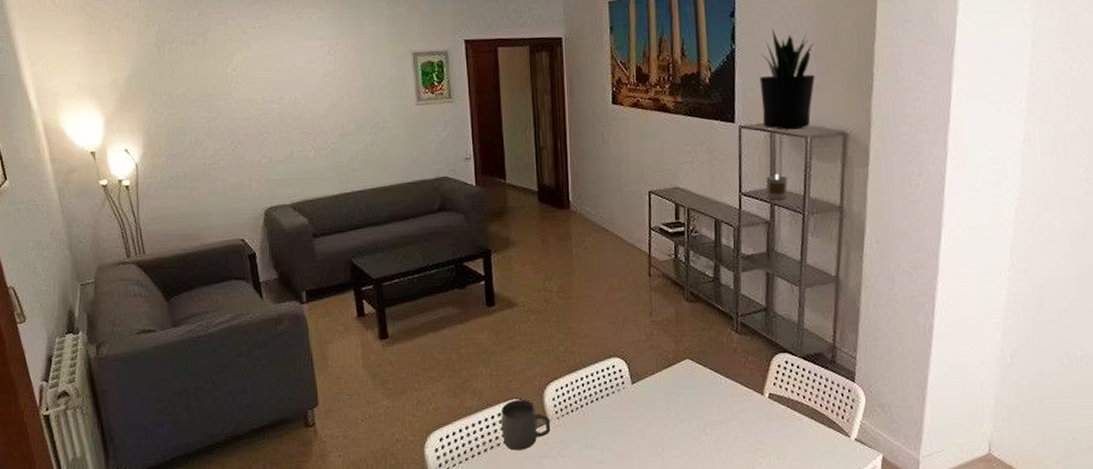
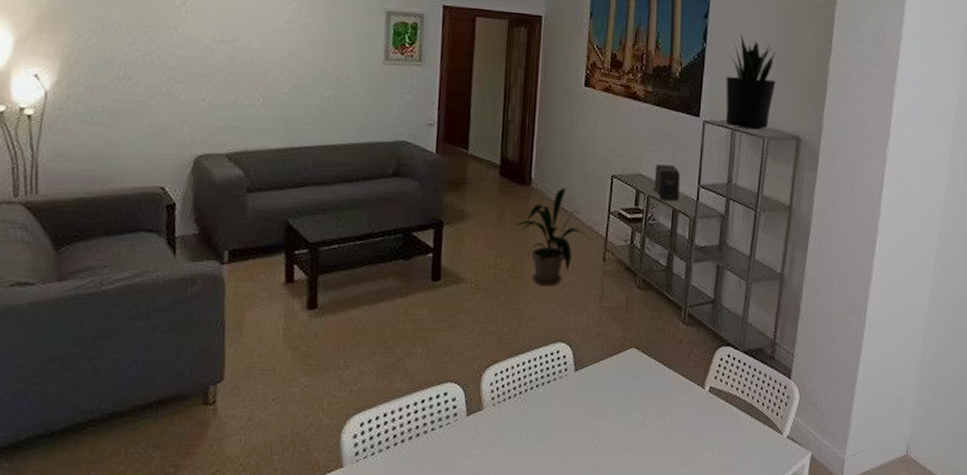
mug: present [501,399,551,451] -> none [431,382,486,439]
house plant: none [558,207,635,305] -> present [515,187,591,287]
books: none [692,175,721,212] -> present [654,164,680,201]
candle: present [766,173,788,200] -> none [724,169,744,195]

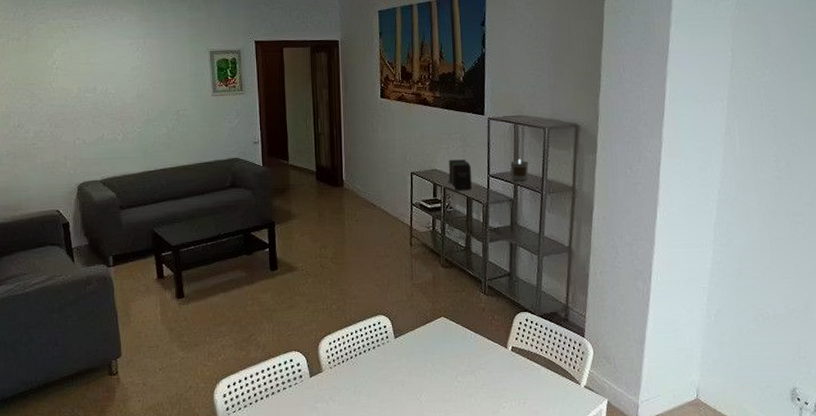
house plant: present [515,187,591,287] -> none [333,186,398,270]
candle: none [724,169,744,195] -> present [510,158,529,181]
planter: present [725,34,777,130] -> none [506,36,552,122]

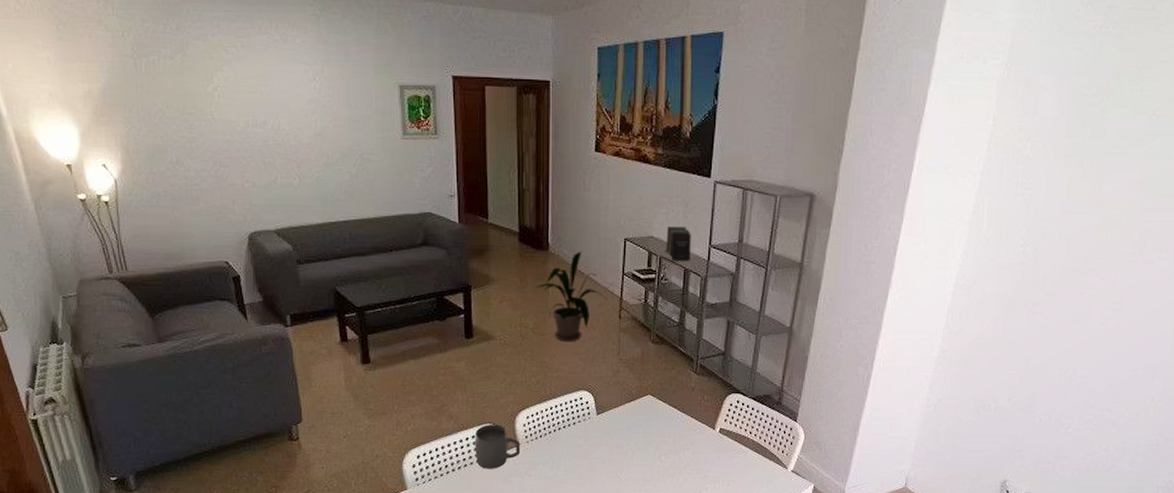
mug: none [281,351,325,396] -> present [475,424,521,469]
house plant: none [333,186,398,270] -> present [536,251,607,342]
candle: present [510,158,529,181] -> none [735,229,755,254]

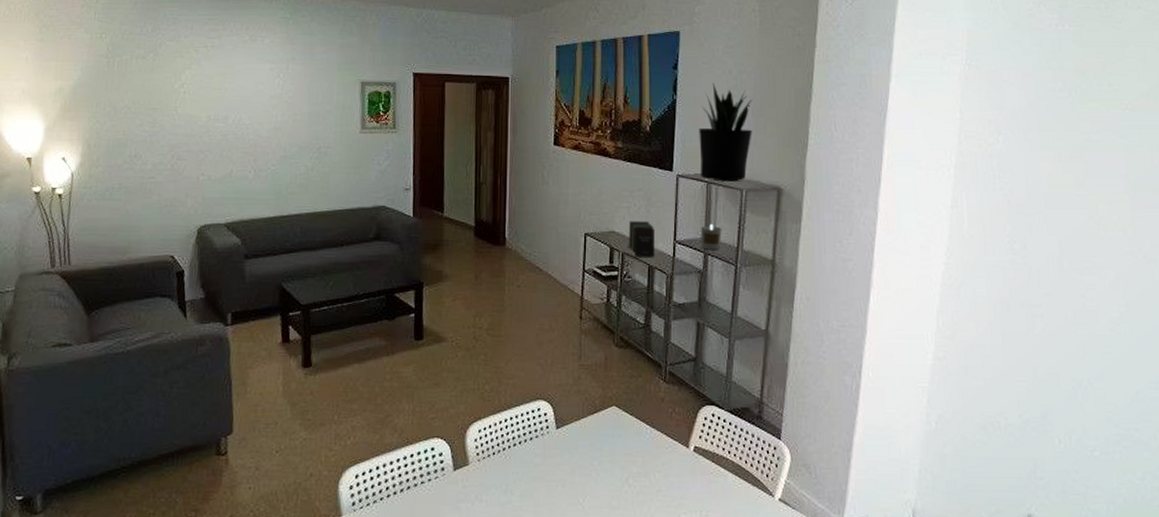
mug: present [475,424,521,469] -> none [420,438,471,493]
house plant: present [536,251,607,342] -> none [491,246,567,345]
candle: none [735,229,755,254] -> present [701,223,722,250]
planter: none [737,88,792,188] -> present [699,83,753,182]

